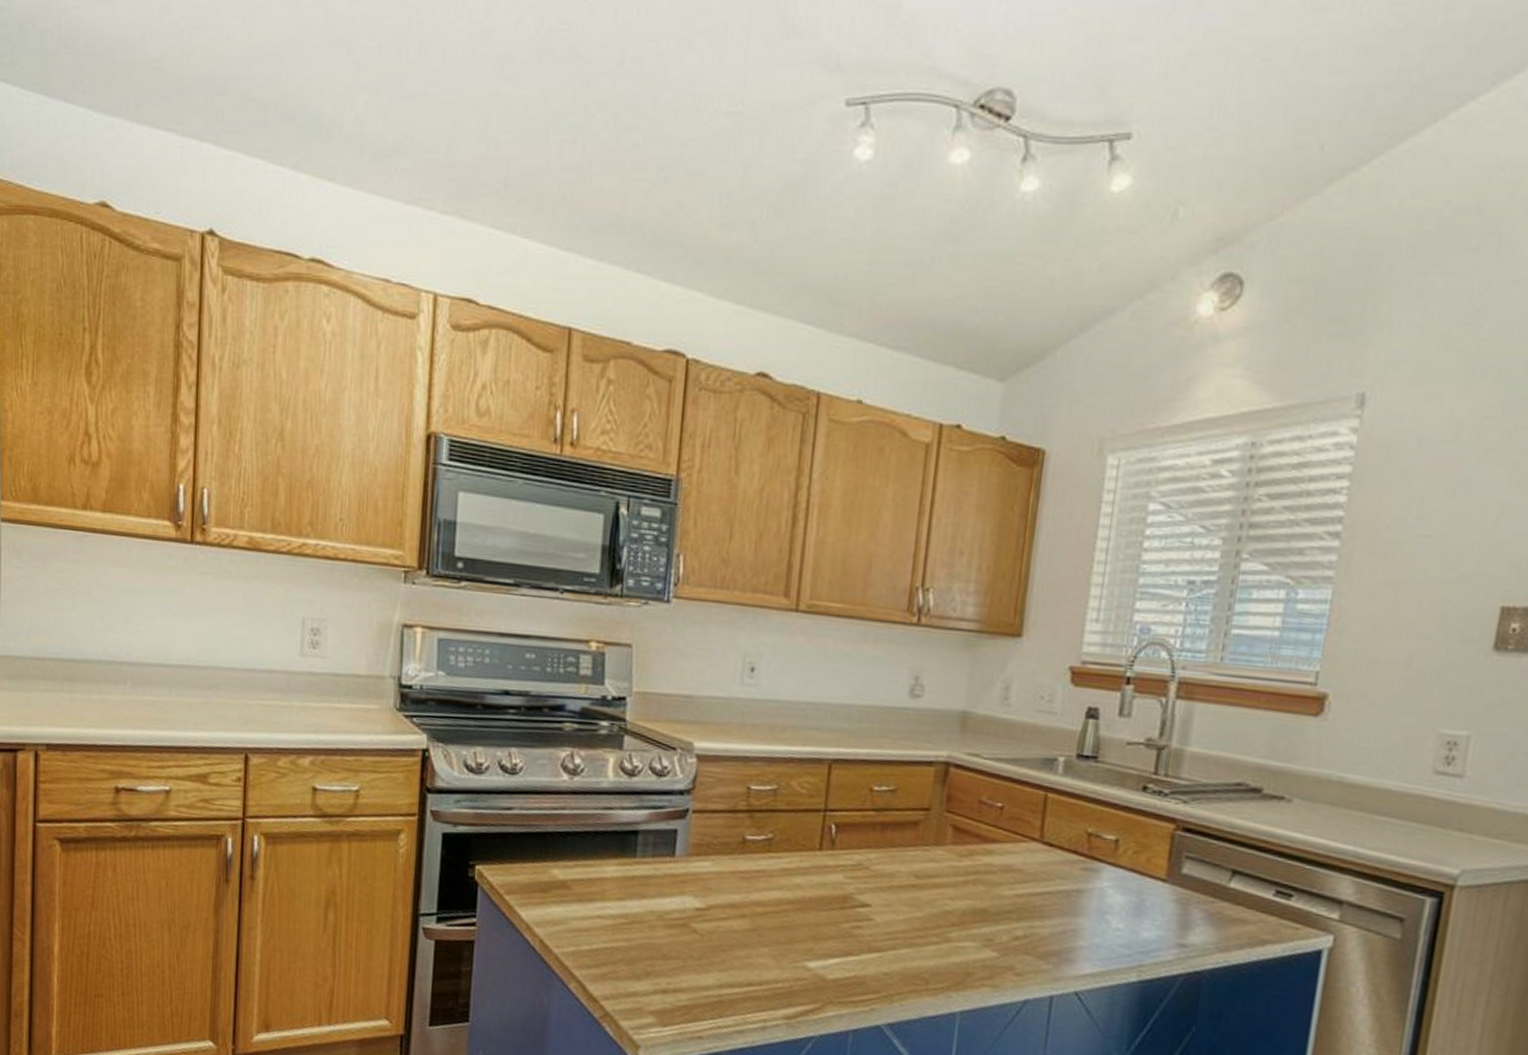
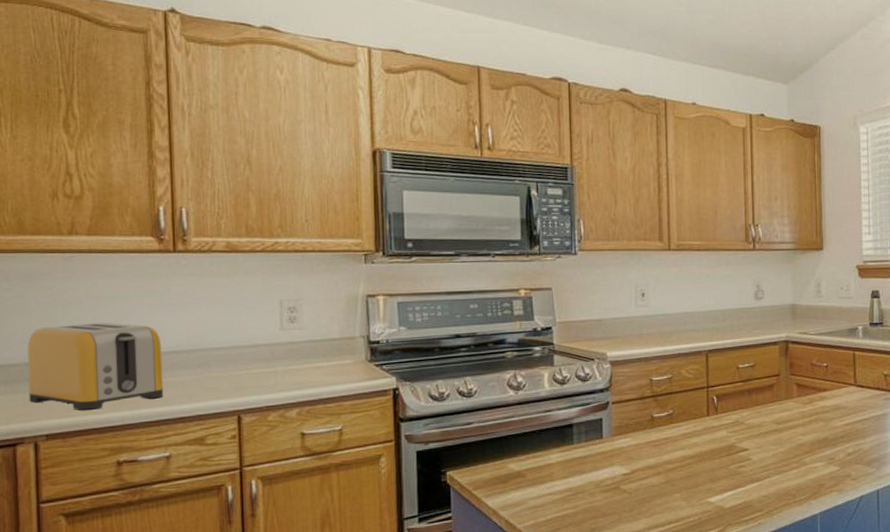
toaster: none [33,617,171,723] -> present [27,322,164,410]

